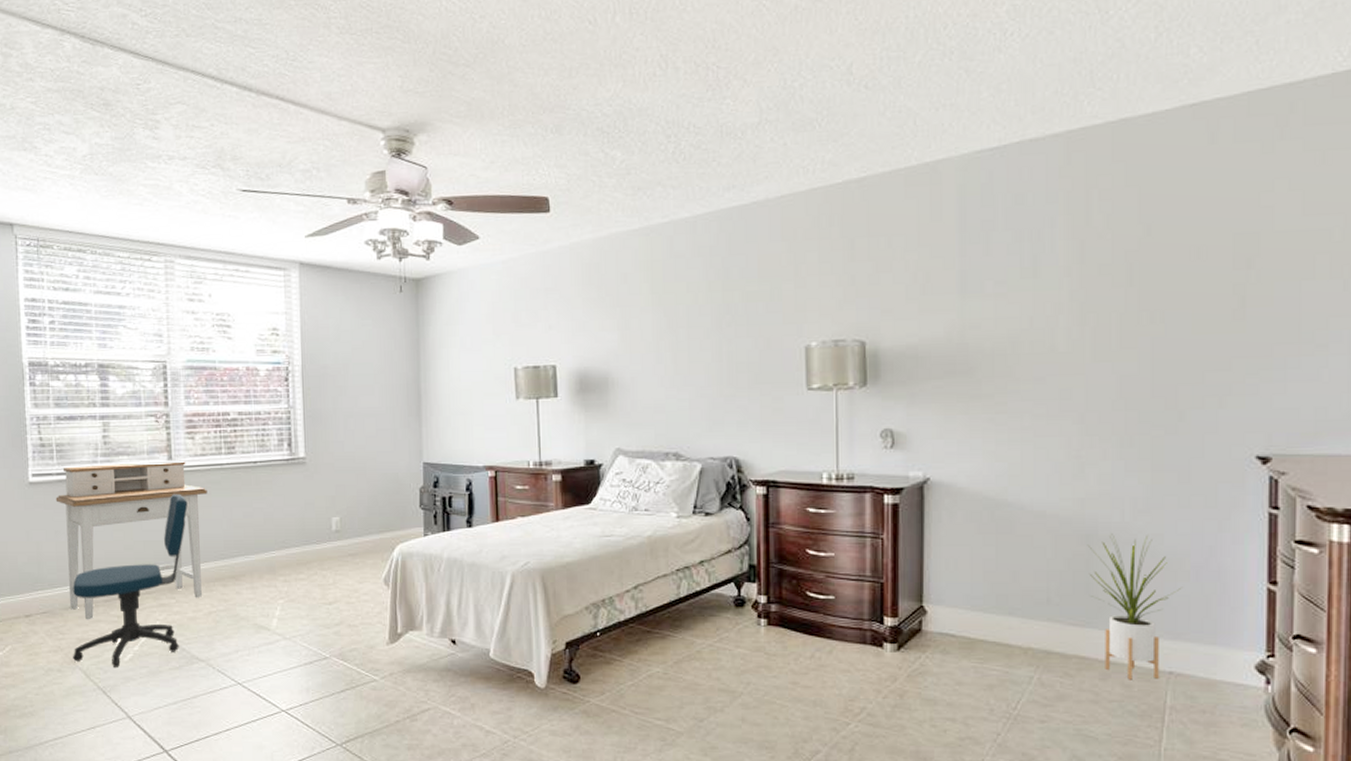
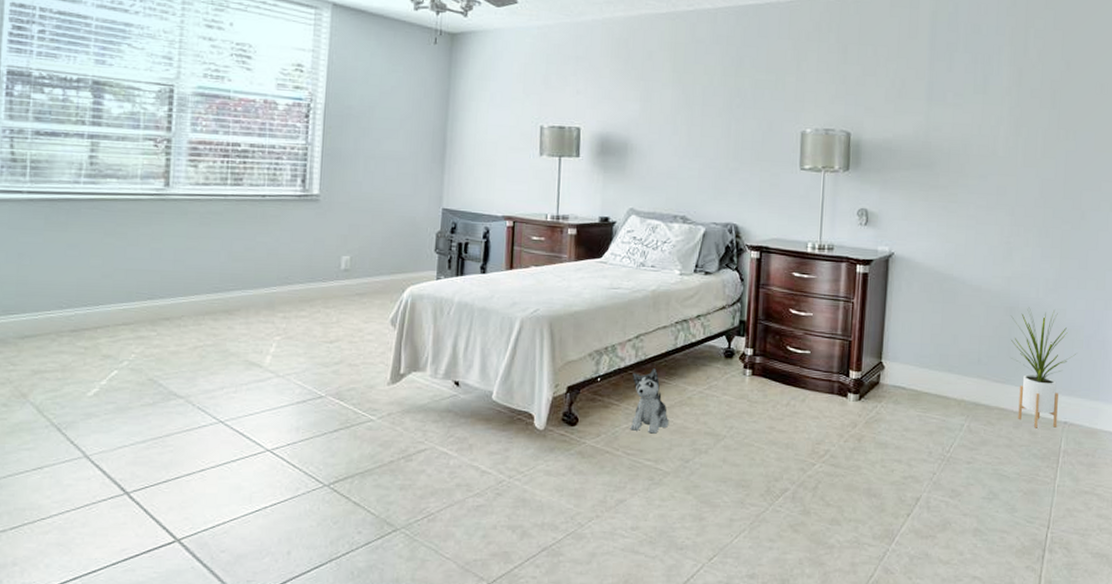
desk: present [55,460,208,620] -> none [23,185,207,351]
office chair: present [72,494,188,667] -> none [24,222,183,402]
plush toy: none [634,621,678,691] -> present [630,368,669,434]

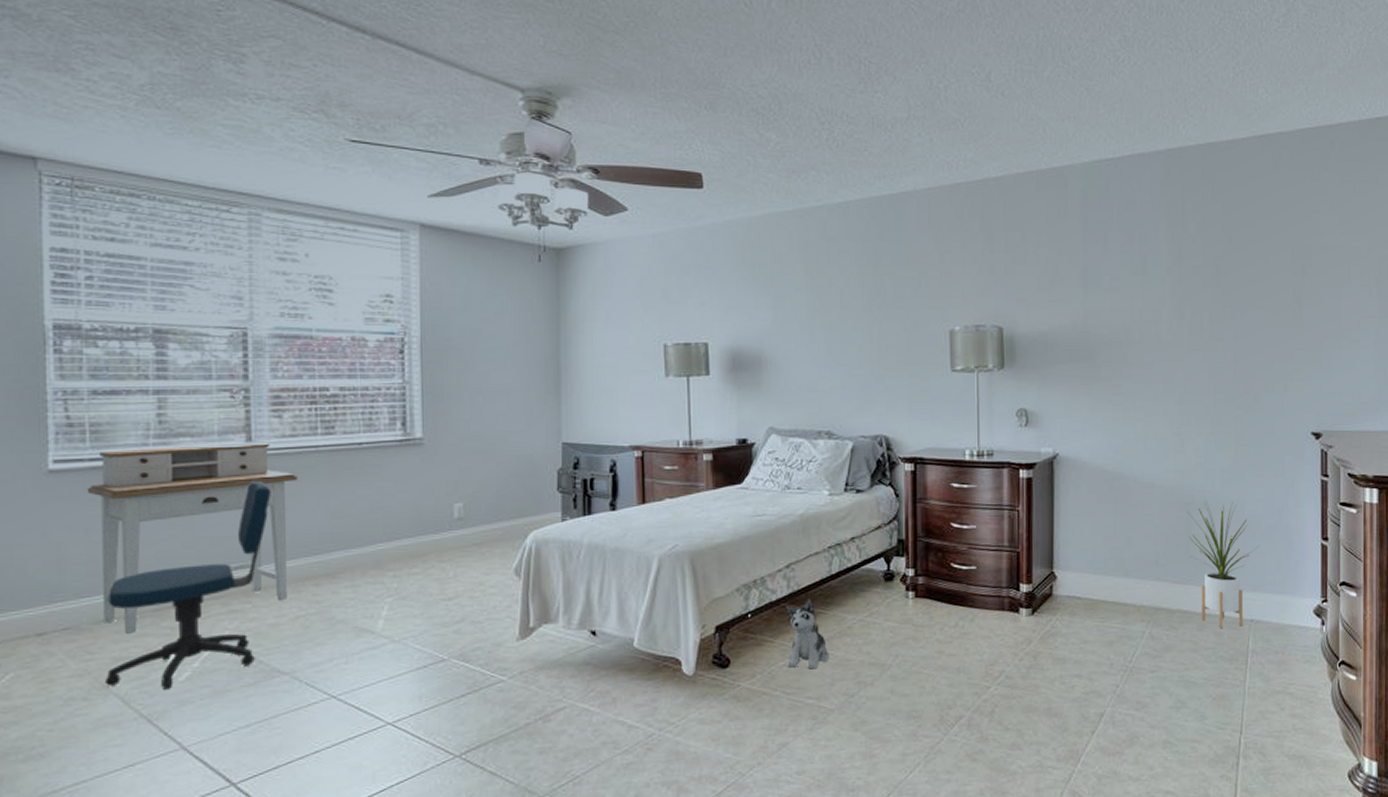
desk: none [23,185,207,351] -> present [87,442,298,635]
office chair: none [24,222,183,402] -> present [105,481,271,689]

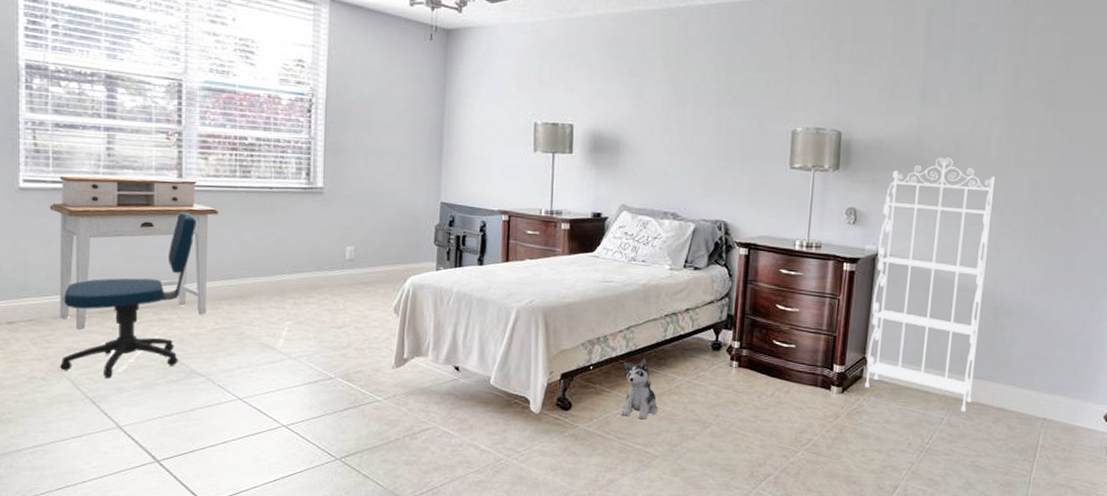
bookshelf: none [1055,345,1172,622] -> present [864,157,996,412]
house plant: present [1186,501,1259,629] -> none [993,307,1060,424]

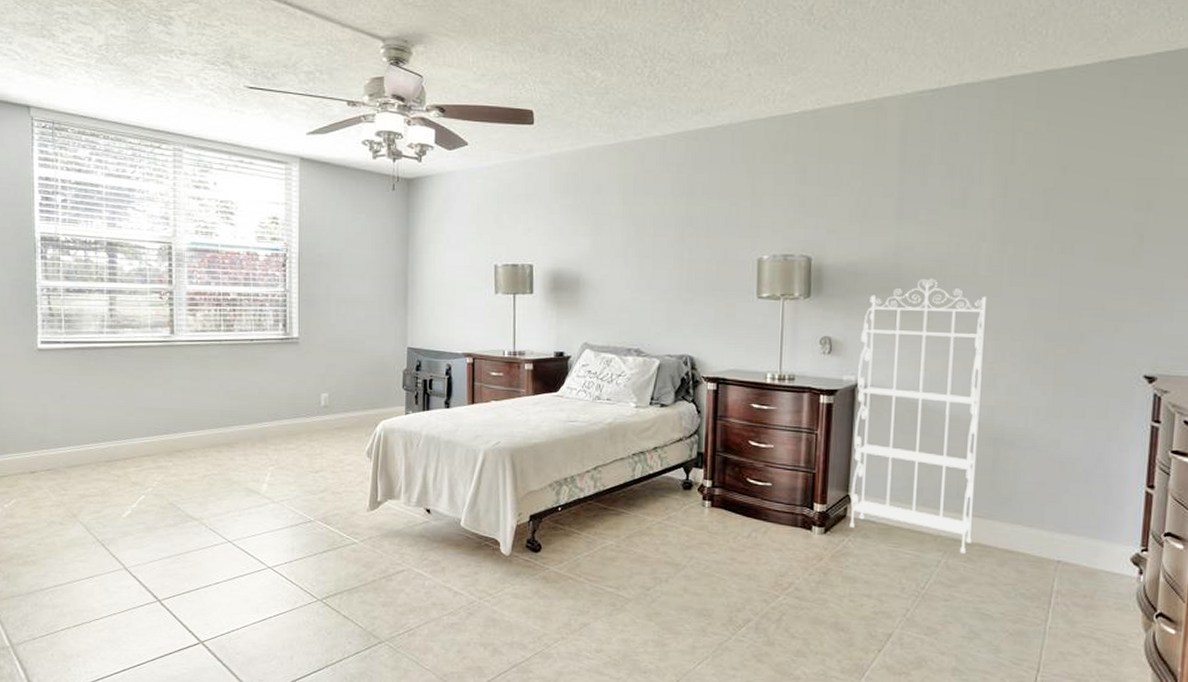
desk: present [49,175,218,331] -> none [62,334,206,478]
office chair: present [60,211,197,378] -> none [74,365,187,523]
plush toy: present [620,358,658,420] -> none [591,499,629,562]

